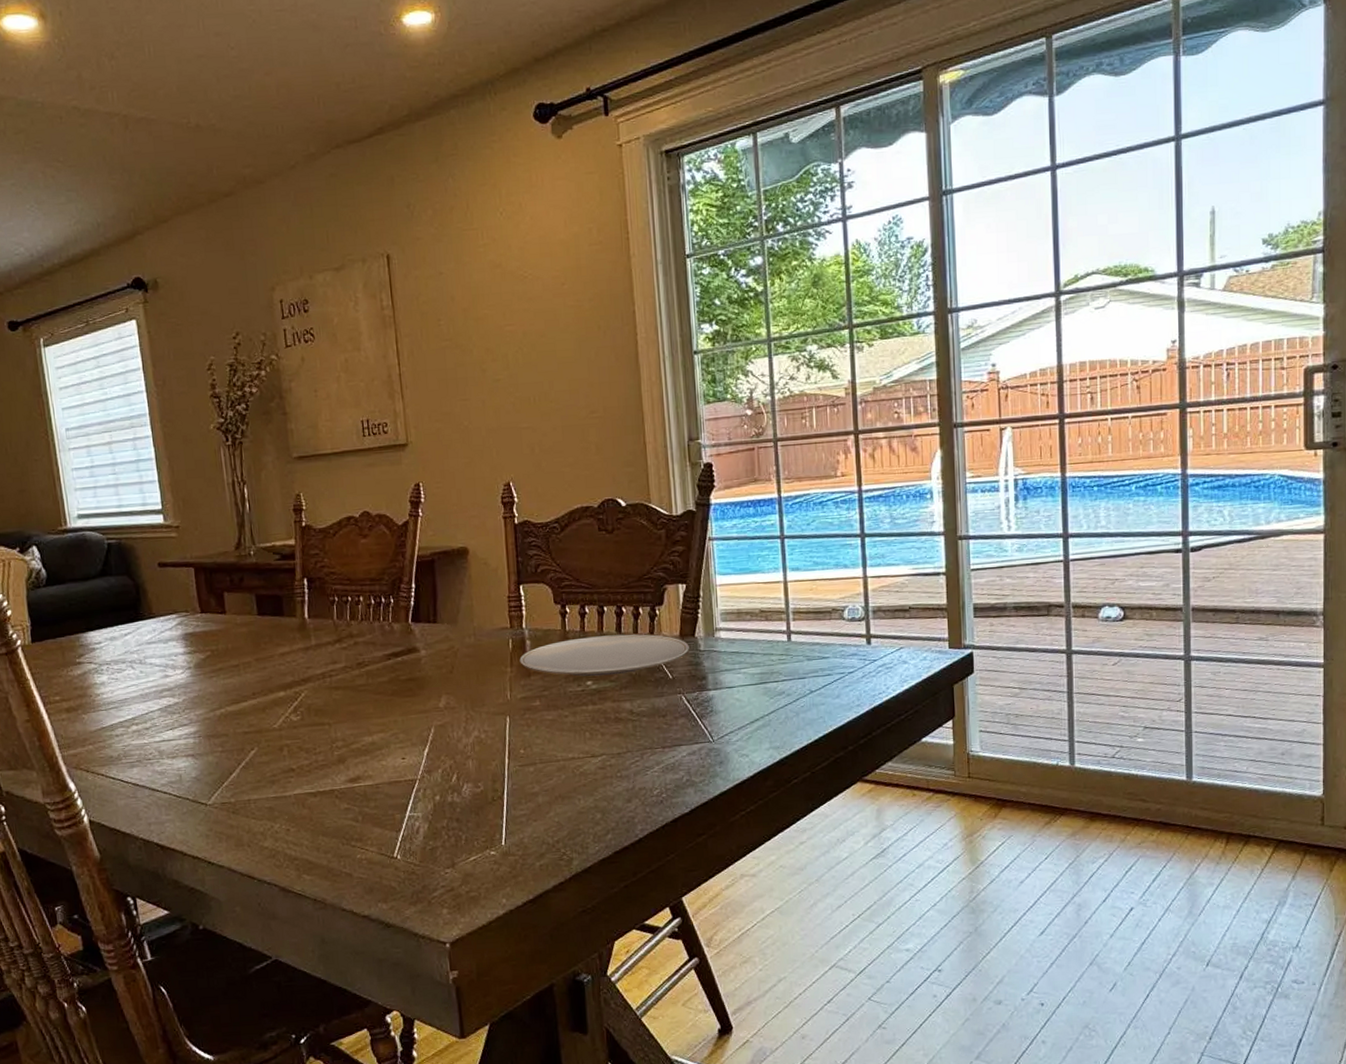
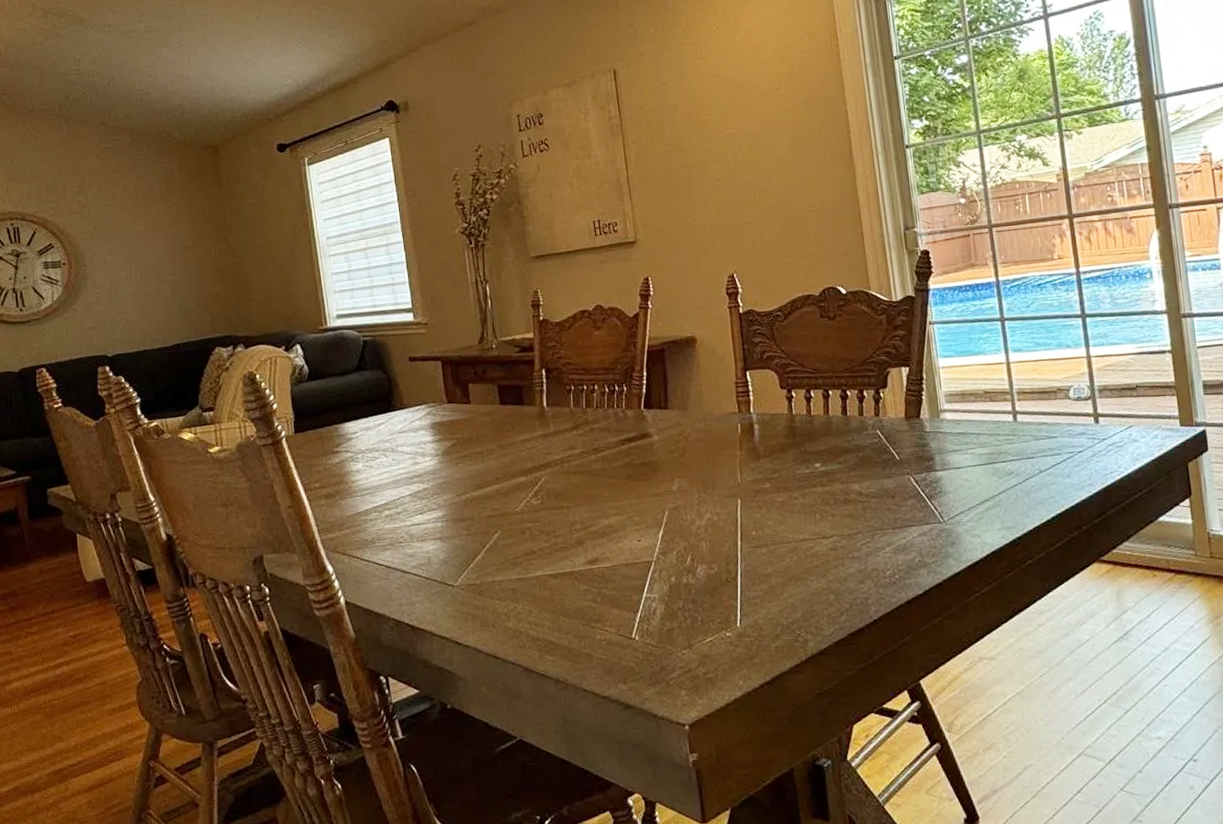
plate: present [519,634,689,677] -> none [748,417,915,459]

